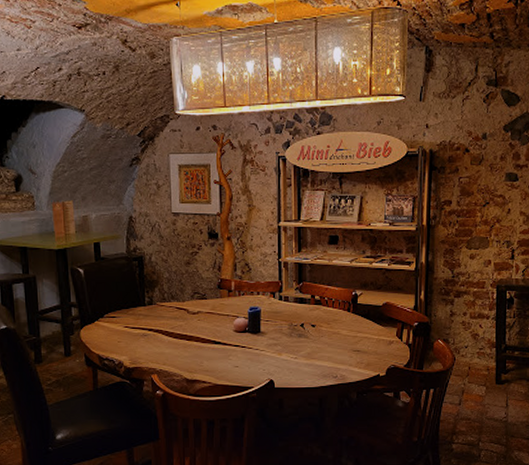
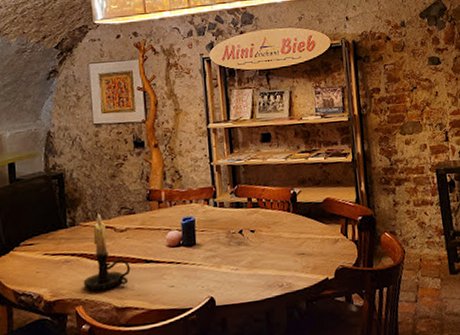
candle holder: none [158,295,200,363] -> present [83,212,131,291]

